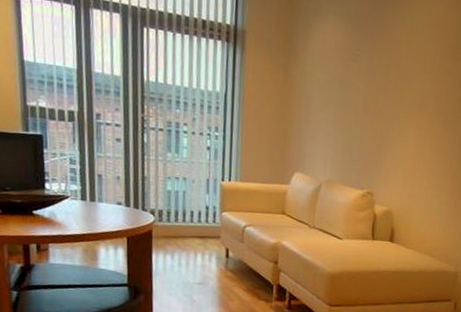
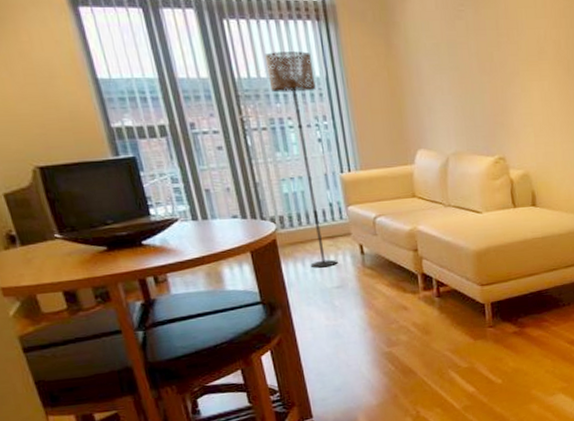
floor lamp: none [173,63,216,264] -> present [265,51,338,268]

